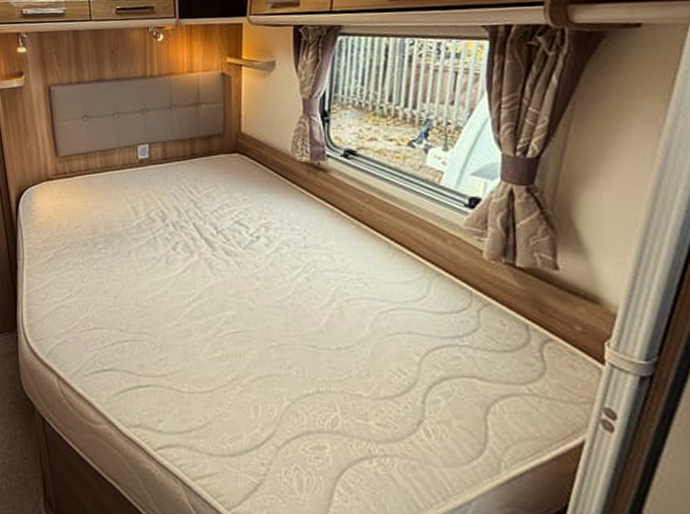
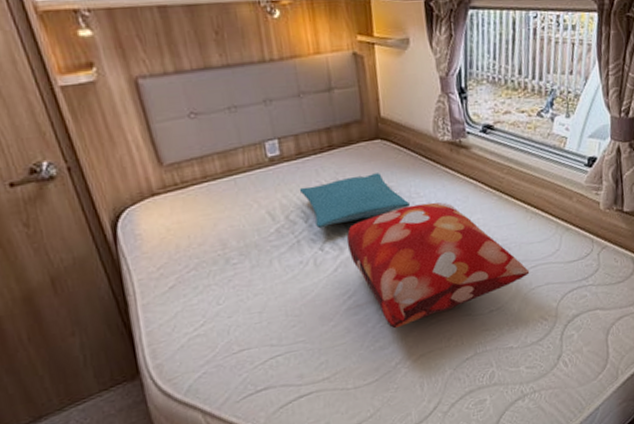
pillow: none [161,185,261,230] -> present [299,173,410,229]
decorative pillow: none [197,221,388,343] -> present [346,202,530,329]

